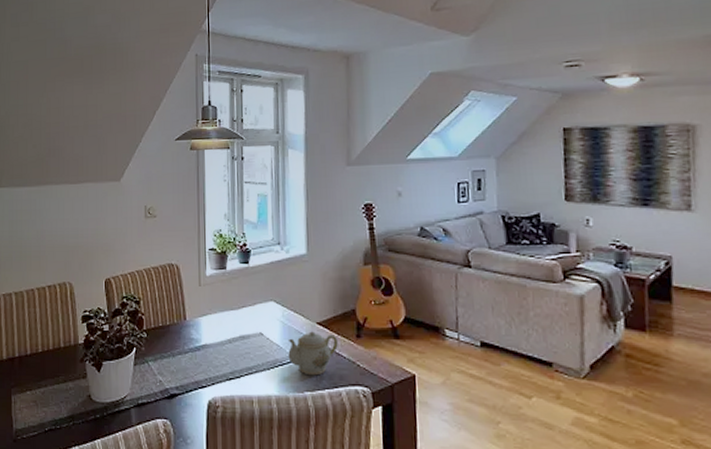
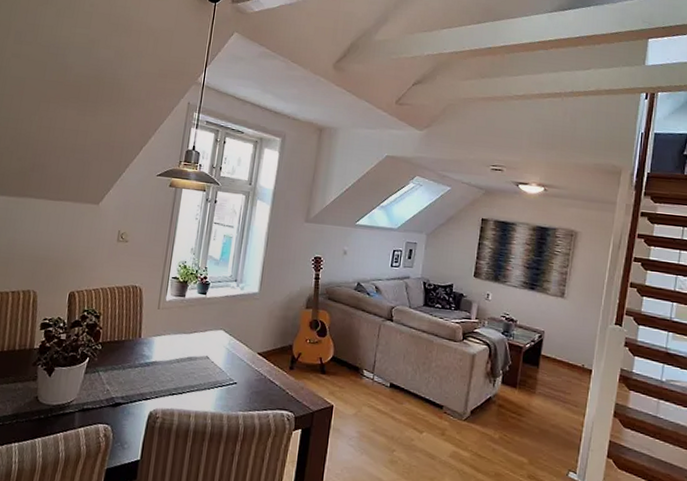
teapot: present [288,331,338,376] -> none [228,360,273,399]

